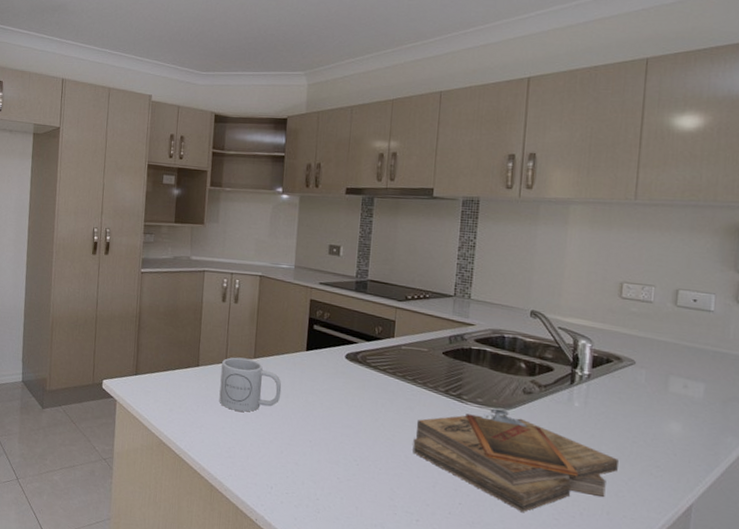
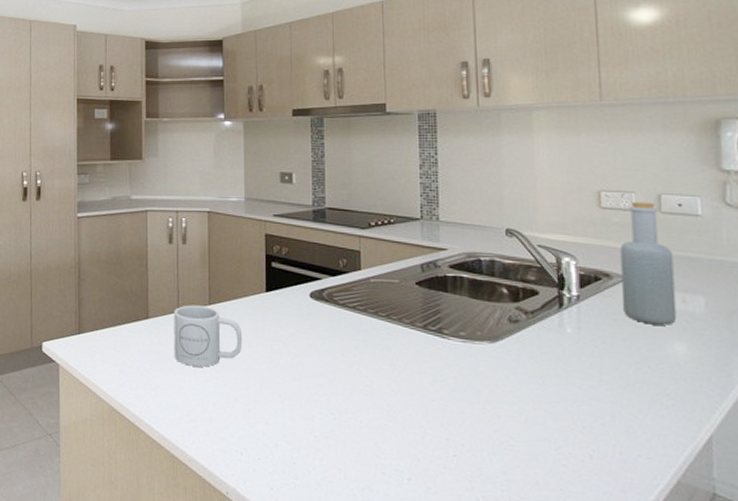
clipboard: present [412,408,618,512] -> none [395,342,624,460]
bottle: none [629,294,682,407] -> present [620,201,677,325]

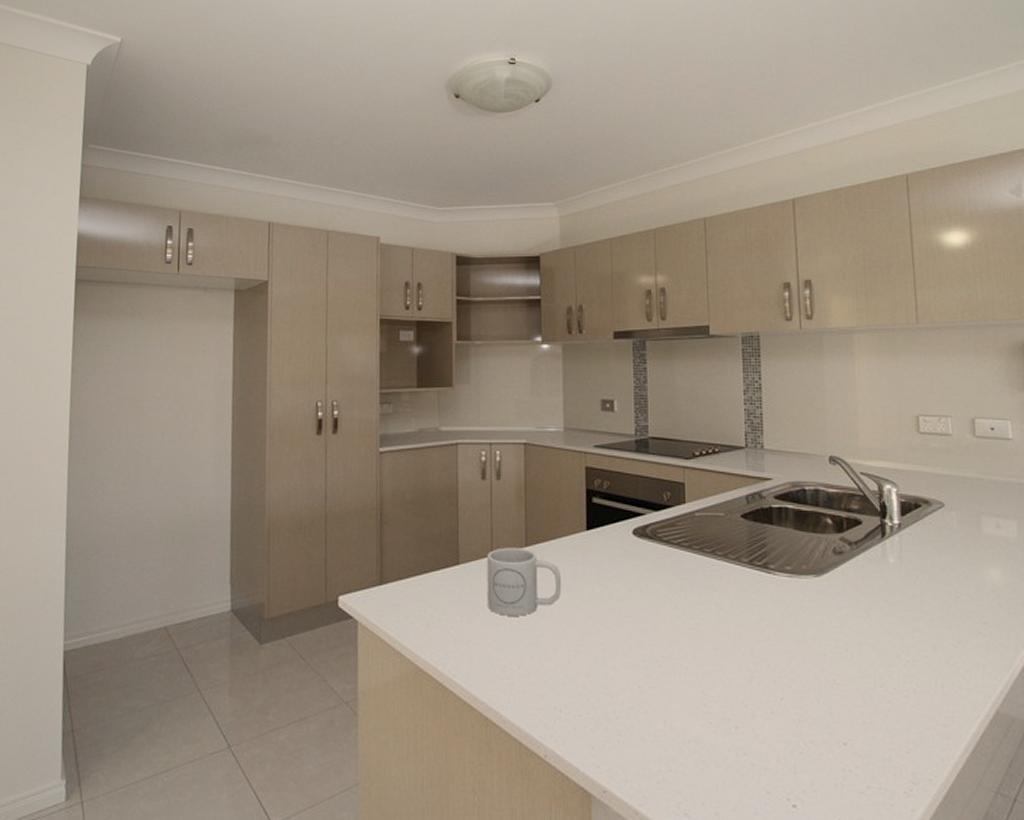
bottle: present [620,201,677,325] -> none [938,426,992,552]

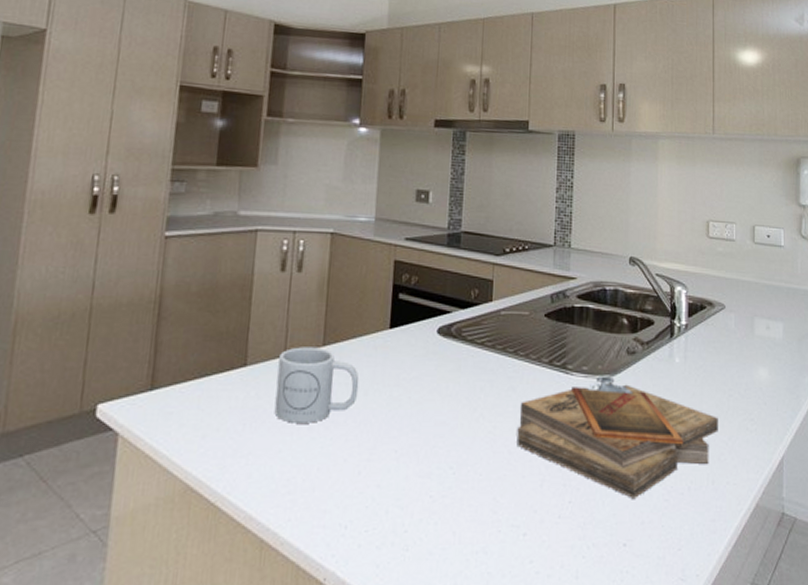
clipboard: none [721,576,945,698] -> present [516,376,718,498]

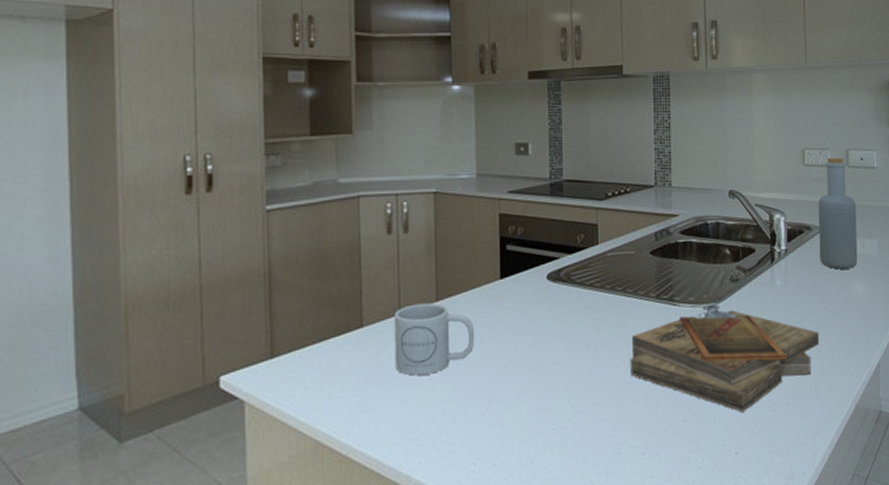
bottle: none [722,232,762,352] -> present [818,157,858,270]

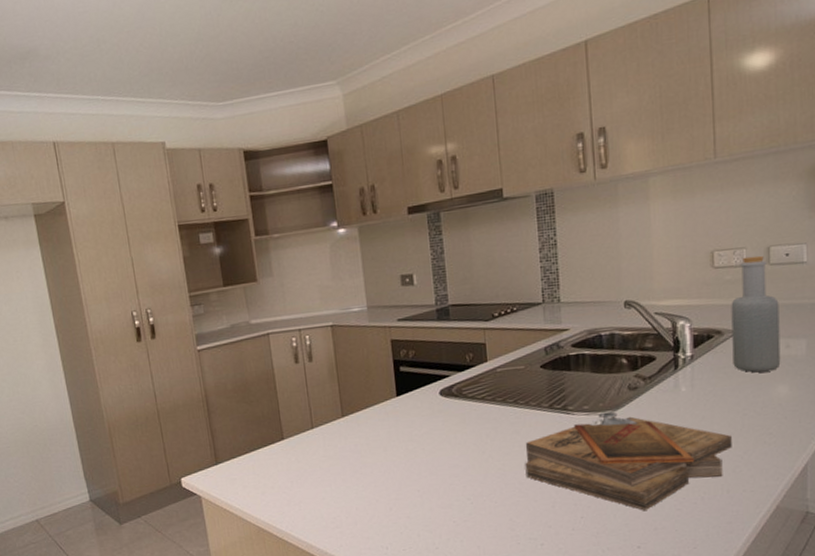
mug: present [395,303,475,376] -> none [308,418,379,478]

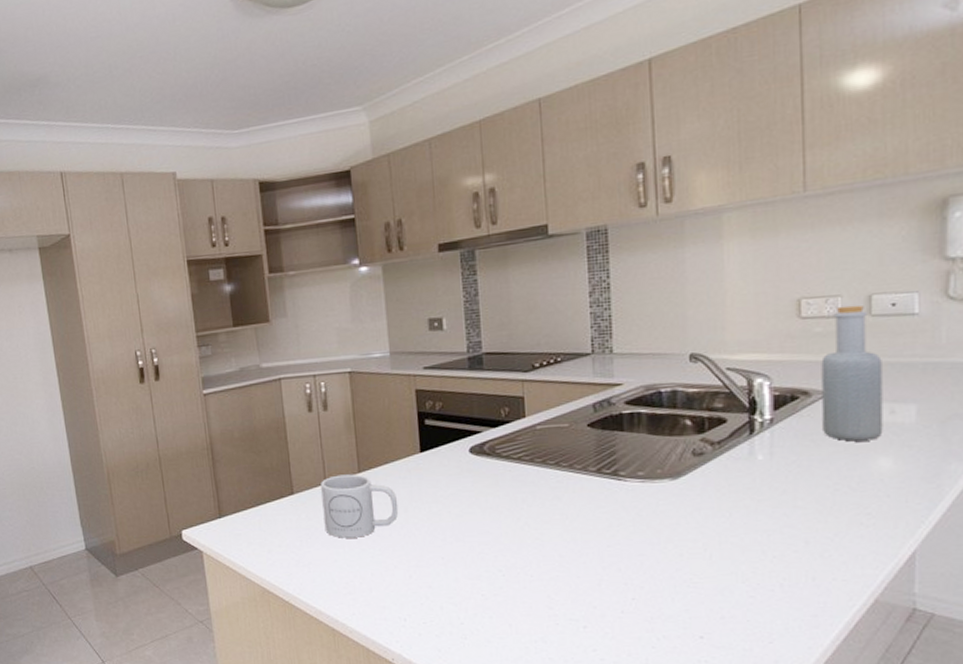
mug: none [308,418,379,478] -> present [321,474,399,538]
clipboard: present [525,411,732,511] -> none [567,479,820,595]

